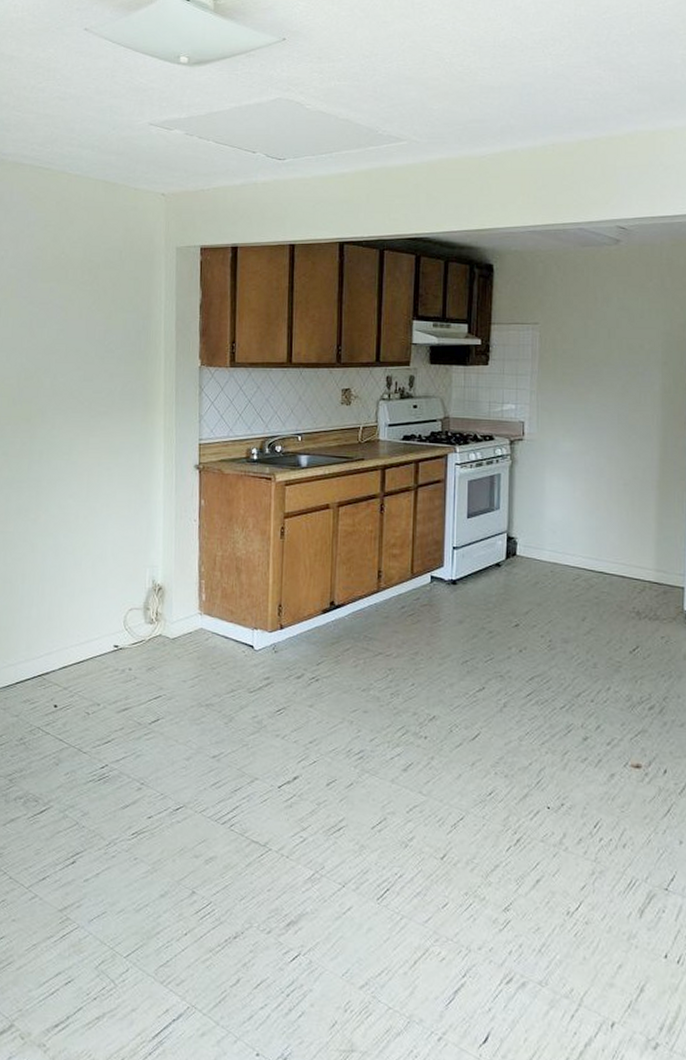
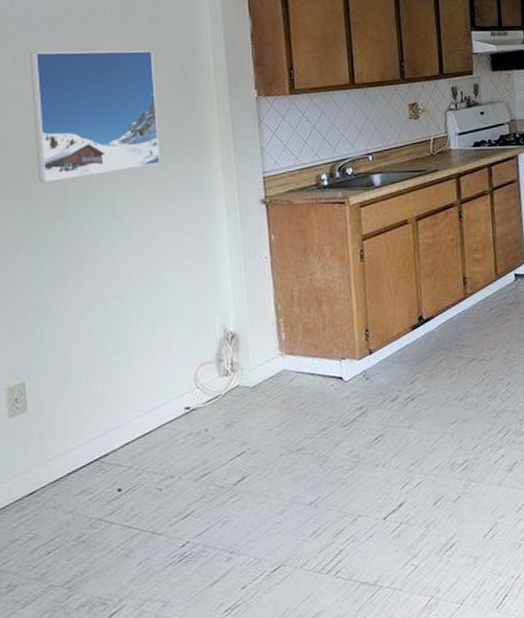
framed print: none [12,305,113,424] -> present [30,50,161,183]

